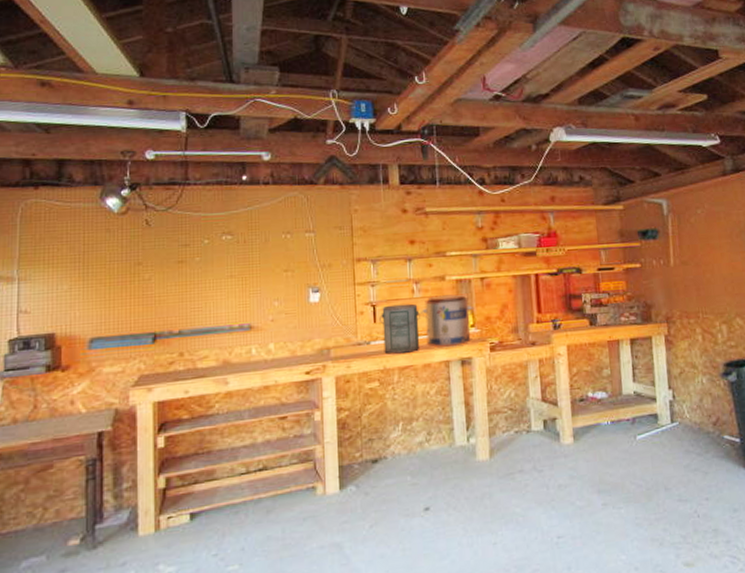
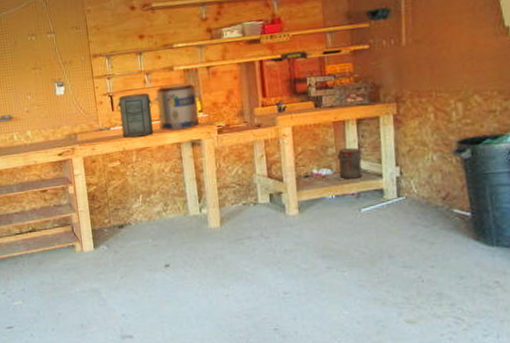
paint can: none [612,369,637,403] -> present [337,147,362,179]

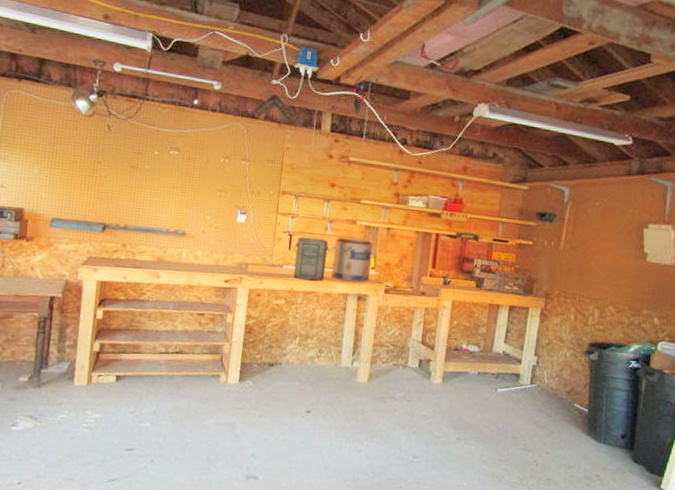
paint can: present [337,147,362,179] -> none [484,330,508,360]

